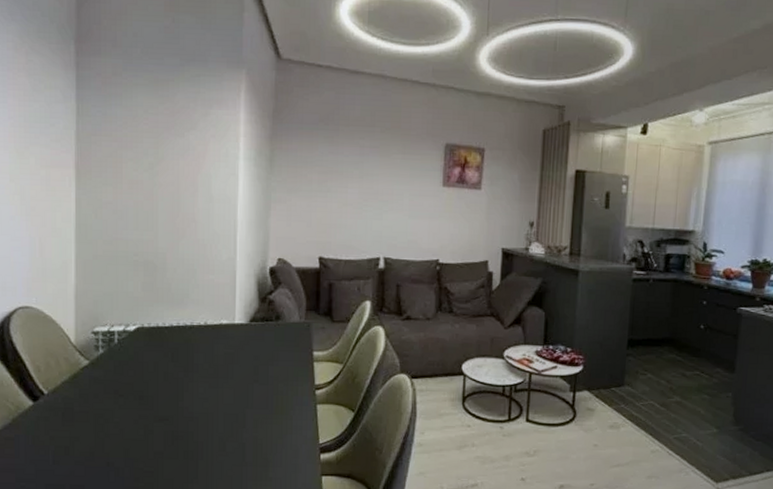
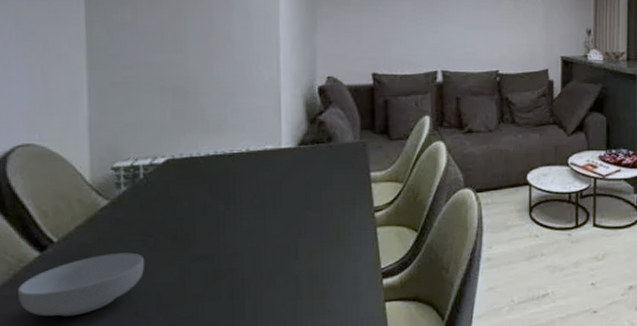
cereal bowl: none [16,408,116,460] -> present [18,252,145,317]

